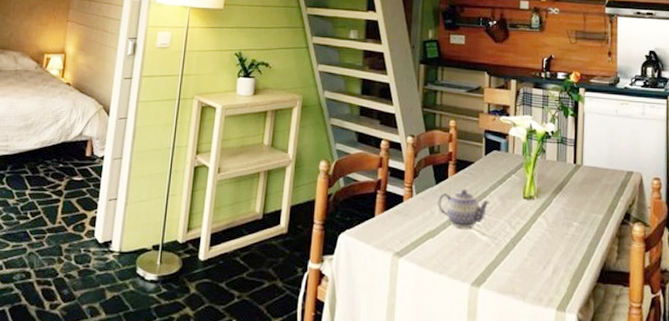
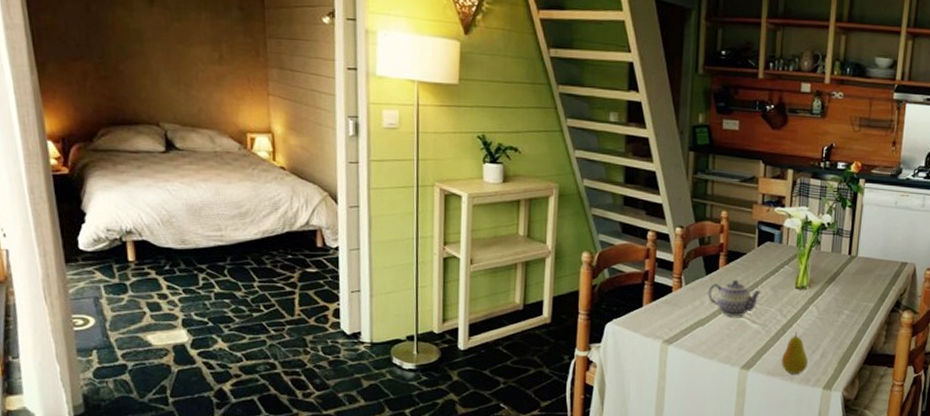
fruit: none [512,244,540,293] -> present [781,331,809,375]

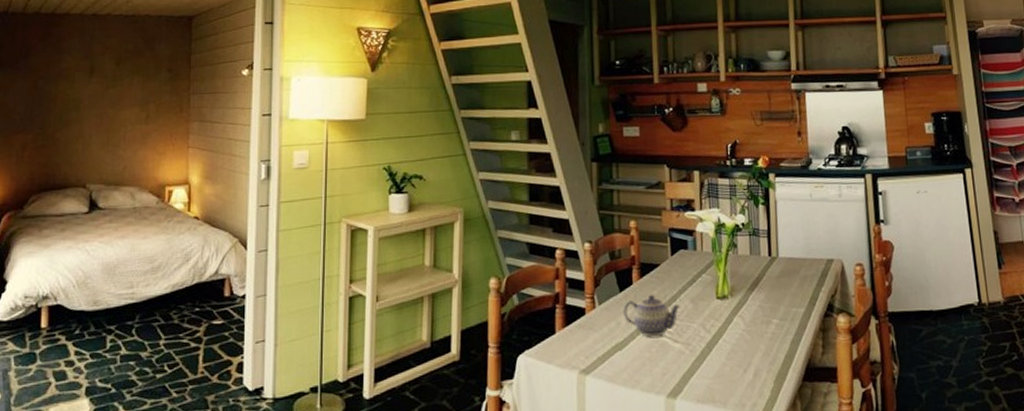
fruit: present [781,331,809,375] -> none [710,348,741,400]

